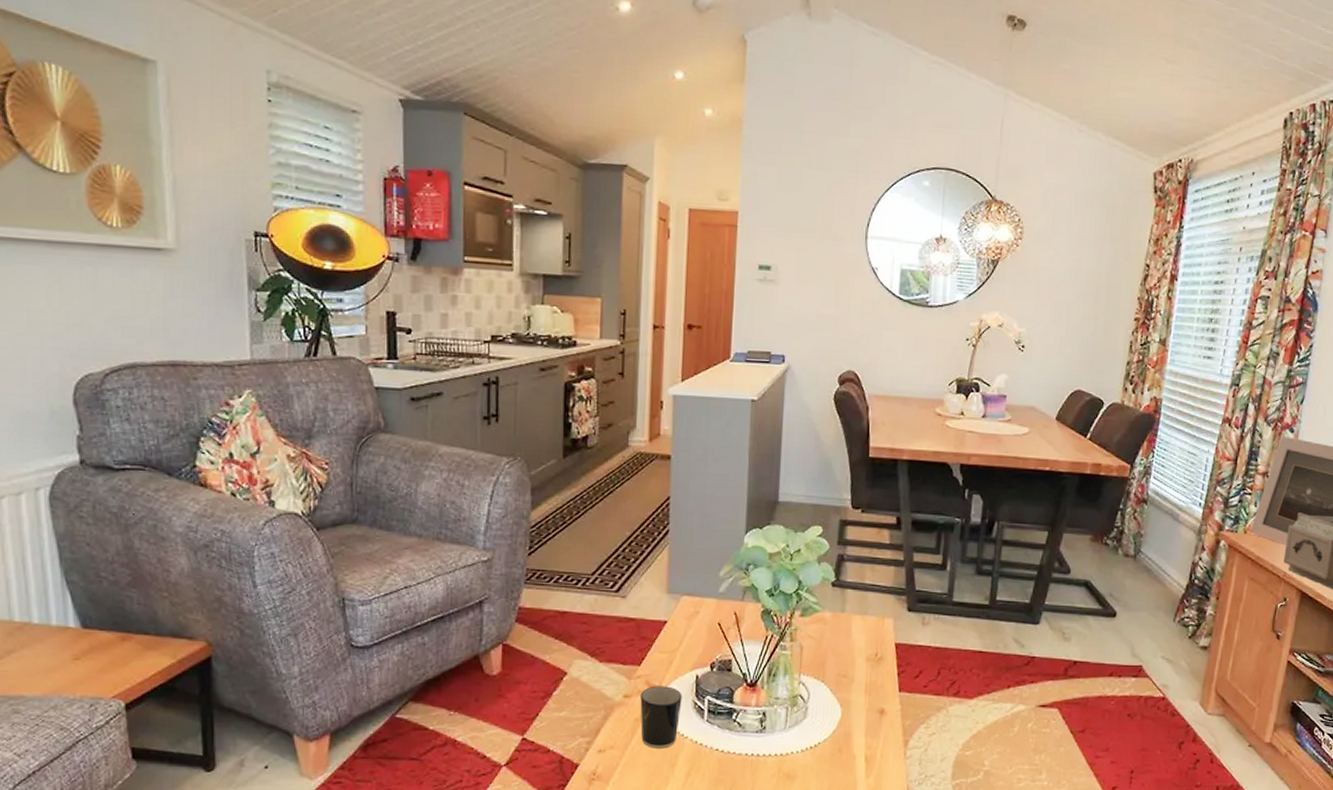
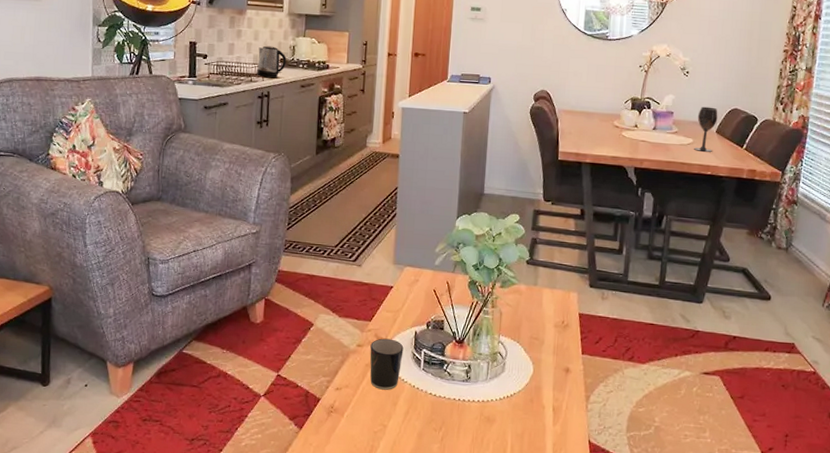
kettle: none [480,316,520,360] -> present [257,45,287,79]
wine glass: none [1030,388,1058,443] -> present [694,106,718,152]

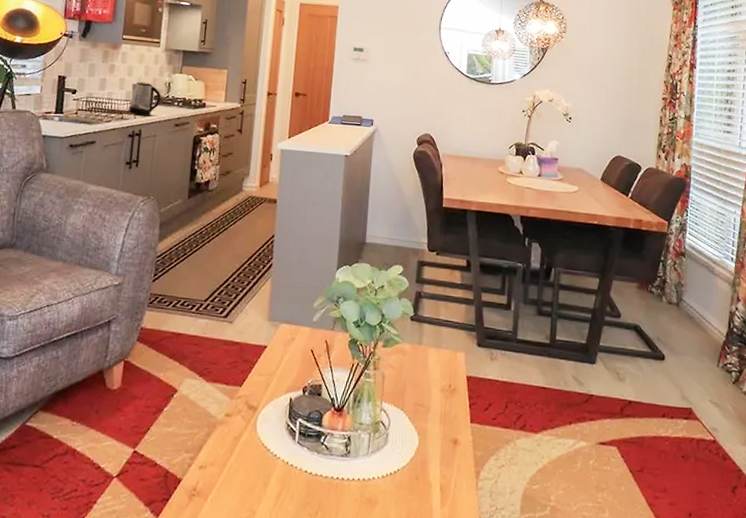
mug: present [370,338,404,390] -> none [238,406,277,468]
wine glass: present [694,106,718,152] -> none [580,153,602,201]

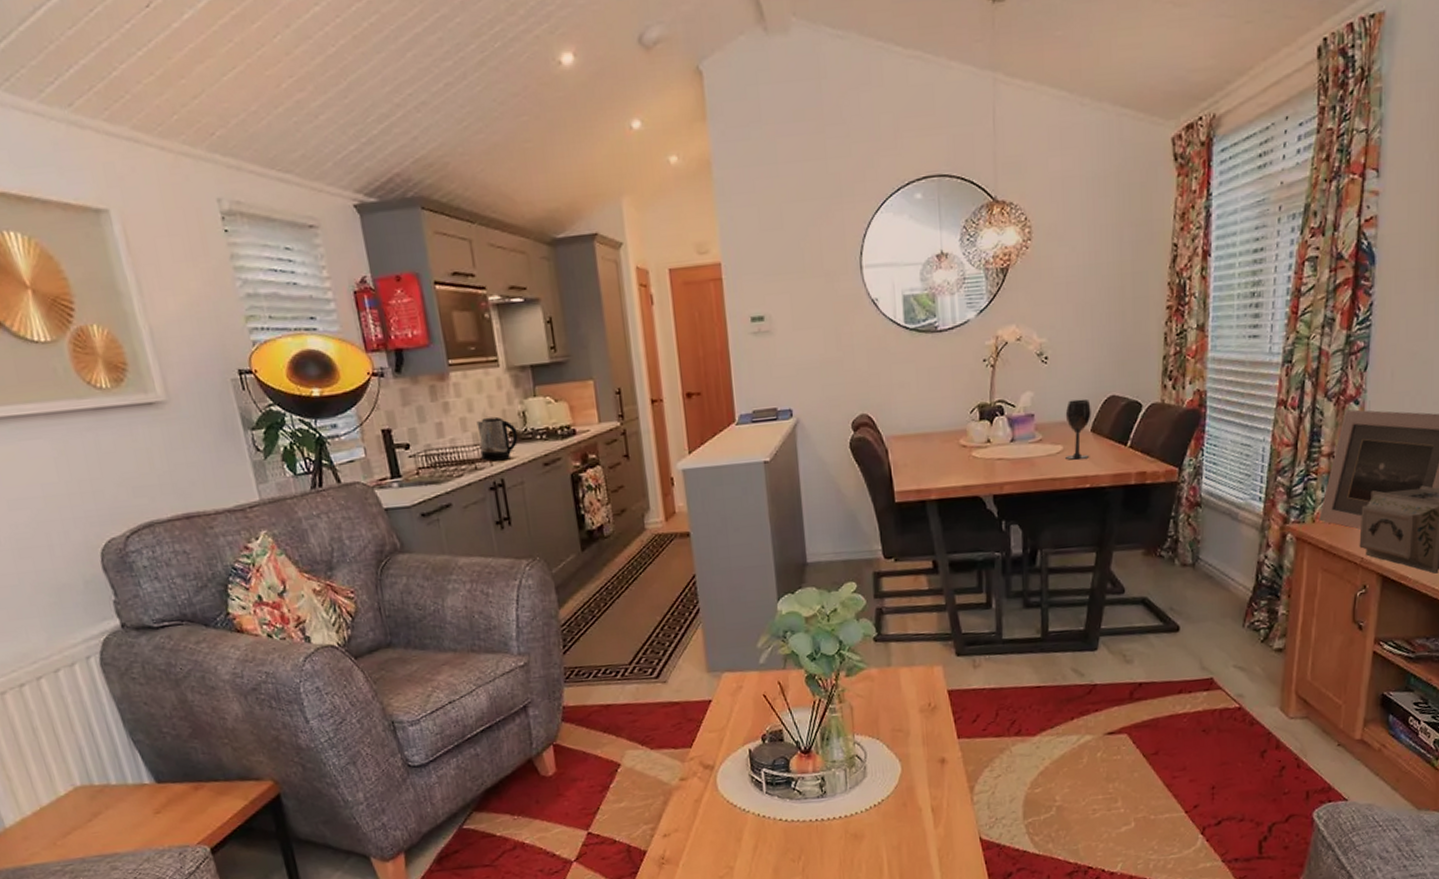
wine glass: none [580,153,602,201] -> present [1065,399,1091,460]

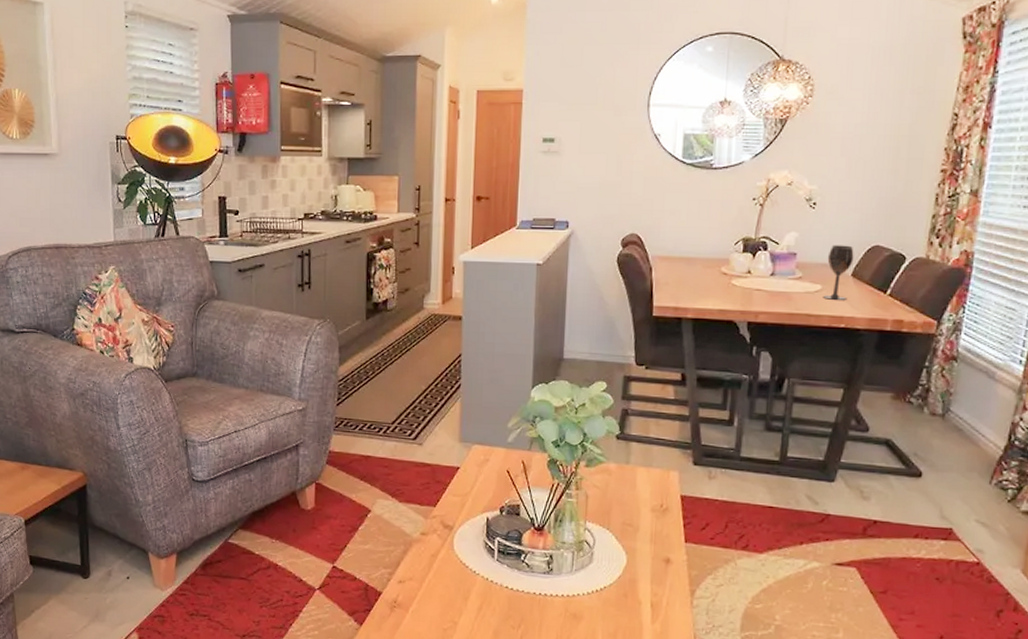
kettle: present [476,416,518,462] -> none [295,197,328,234]

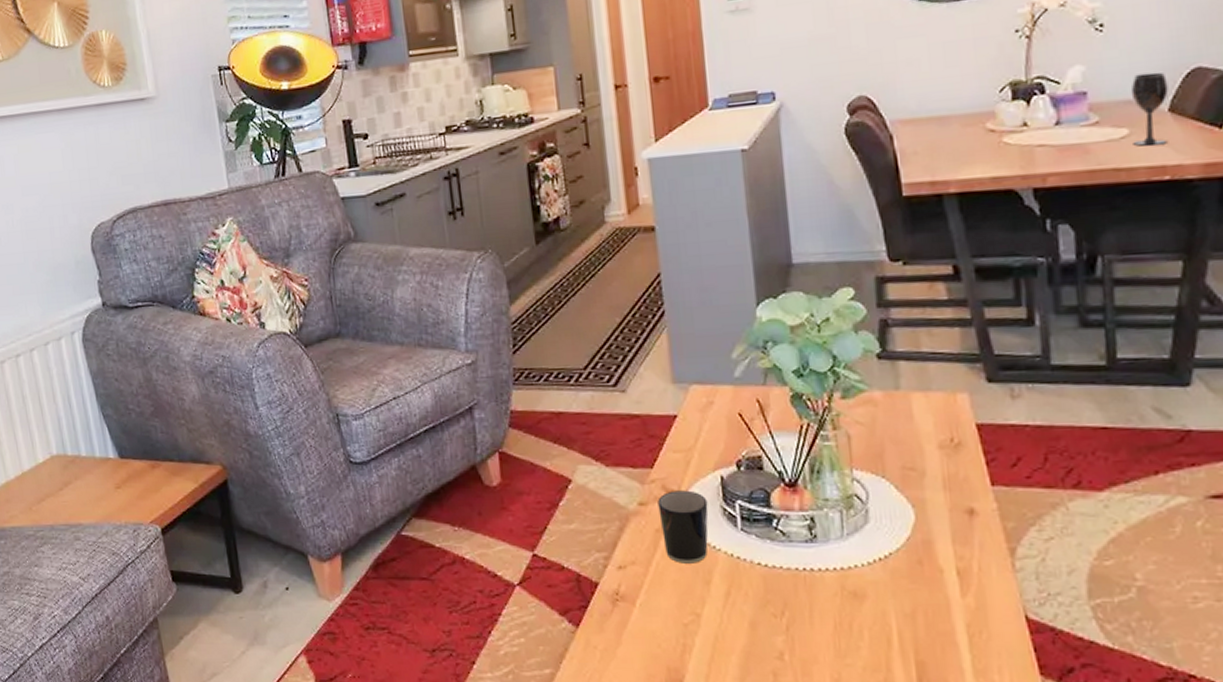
mug: none [435,525,474,583] -> present [657,490,709,564]

